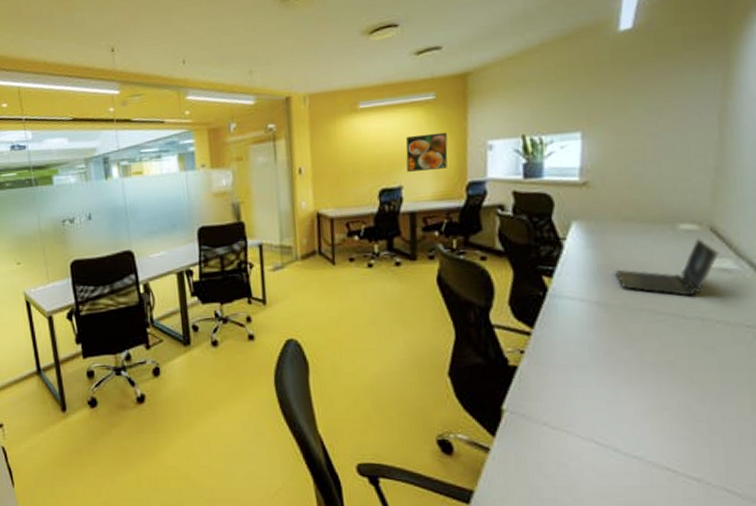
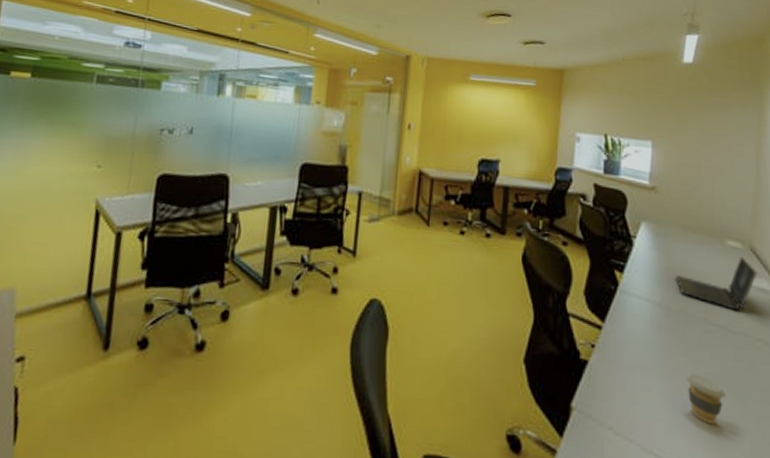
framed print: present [405,132,448,172] -> none [506,114,542,151]
coffee cup: none [630,364,677,409] -> present [686,374,726,425]

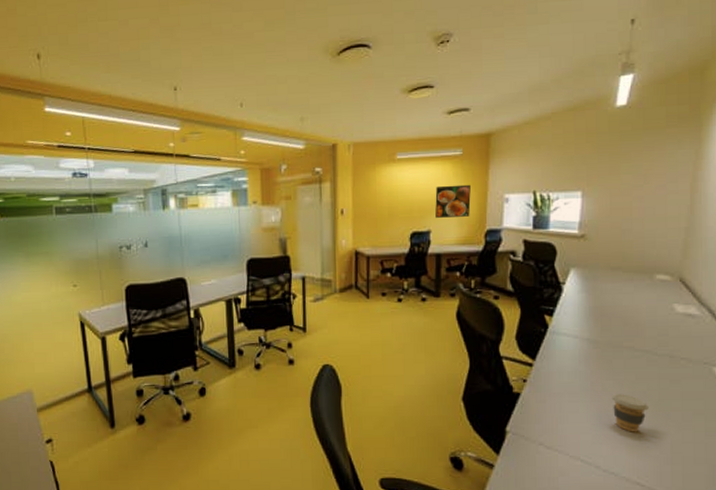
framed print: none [506,114,542,151] -> present [435,184,471,218]
laptop: present [675,256,758,311] -> none [603,287,686,337]

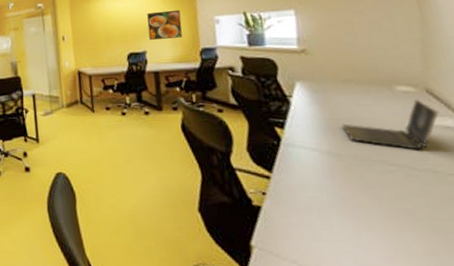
laptop: none [603,287,686,337] -> present [341,99,439,150]
coffee cup: present [612,394,649,432] -> none [369,211,419,255]

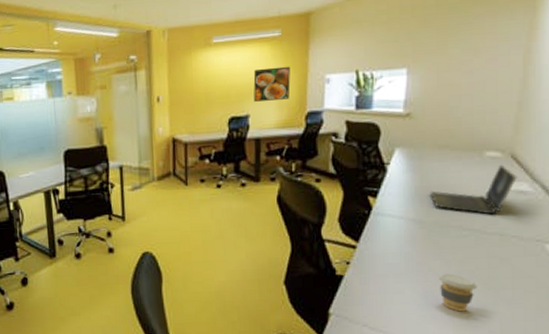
coffee cup: none [369,211,419,255] -> present [438,274,477,312]

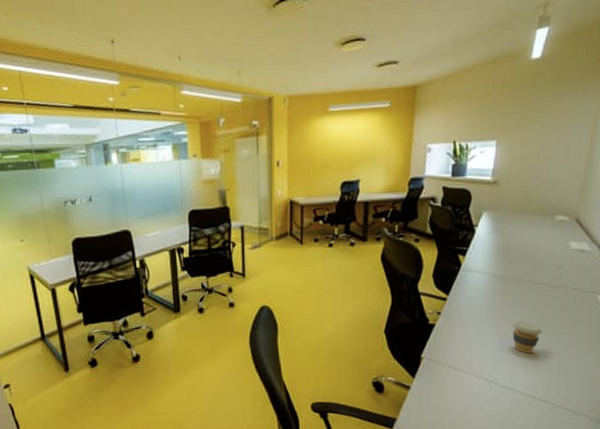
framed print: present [253,66,291,102] -> none [364,135,397,168]
laptop: present [429,164,517,215] -> none [509,227,579,270]

